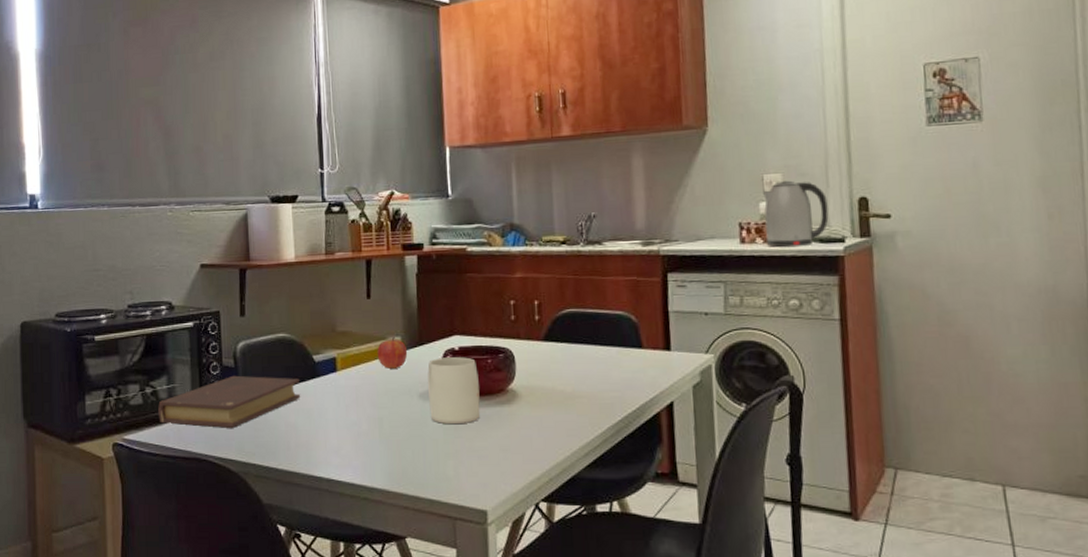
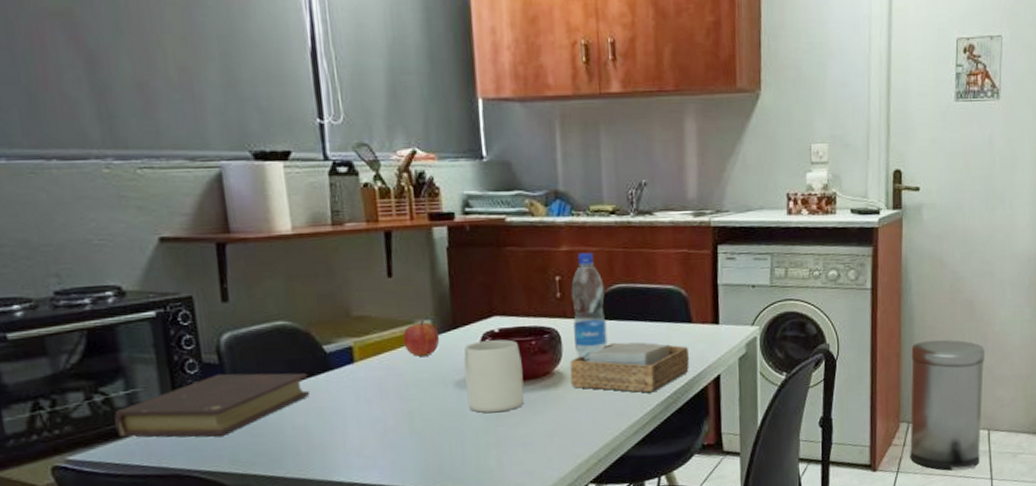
napkin holder: none [522,364,641,416] -> present [570,342,690,393]
bottle: none [524,278,559,380] -> present [571,252,608,360]
kettle: present [763,180,829,248] -> none [810,151,867,219]
pedal bin: none [893,377,995,531] -> present [910,339,985,471]

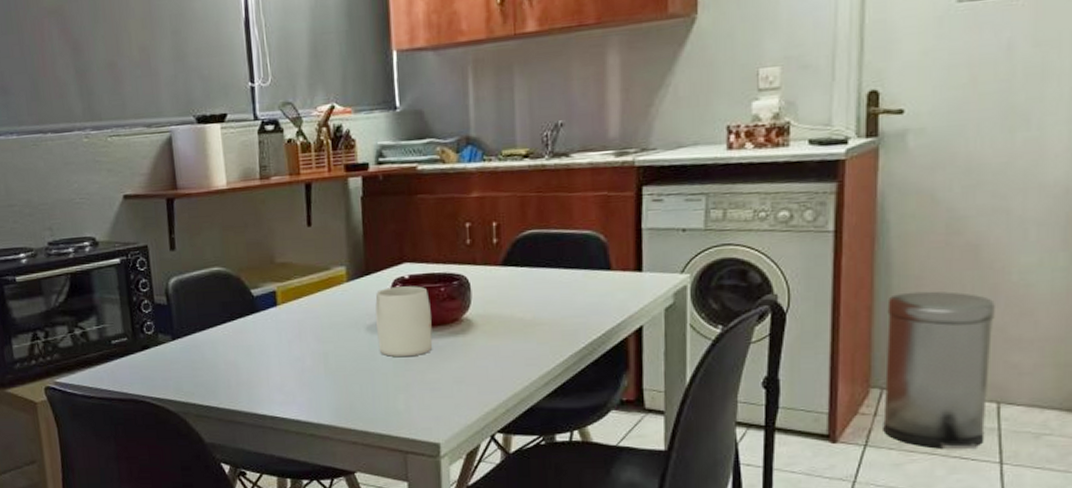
book: present [114,372,309,437] -> none [89,313,239,368]
fruit: present [403,319,440,356] -> none [320,266,354,301]
napkin holder: present [570,342,690,393] -> none [478,289,608,343]
bottle: present [571,252,608,360] -> none [481,197,519,308]

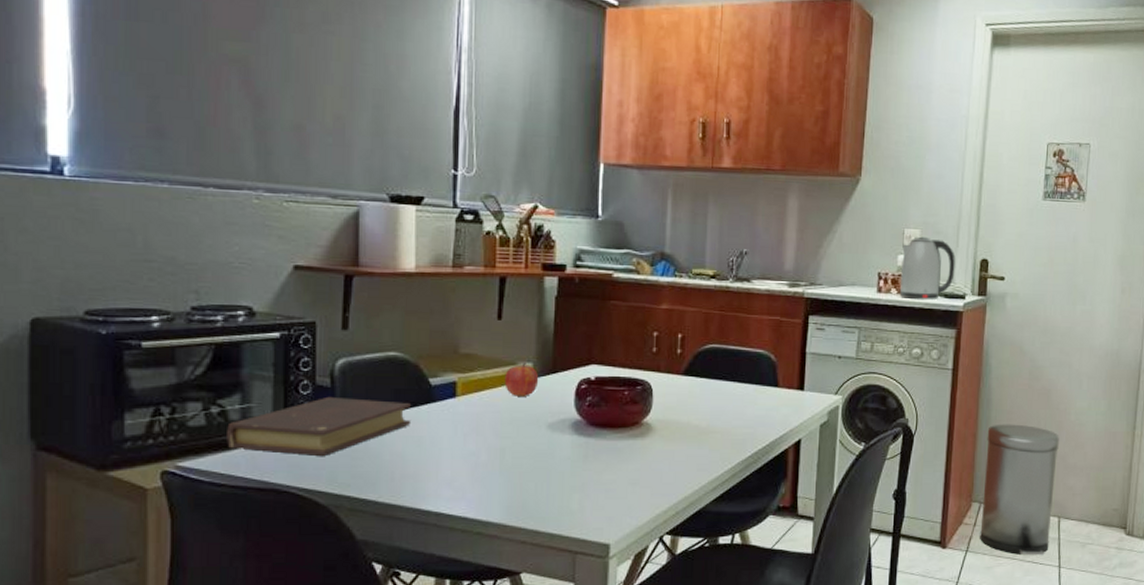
book: none [89,313,239,368] -> present [227,396,410,456]
fruit: none [320,266,354,301] -> present [504,362,539,396]
mug: present [375,286,433,357] -> none [557,387,613,457]
kettle: none [756,74,831,153] -> present [899,236,955,300]

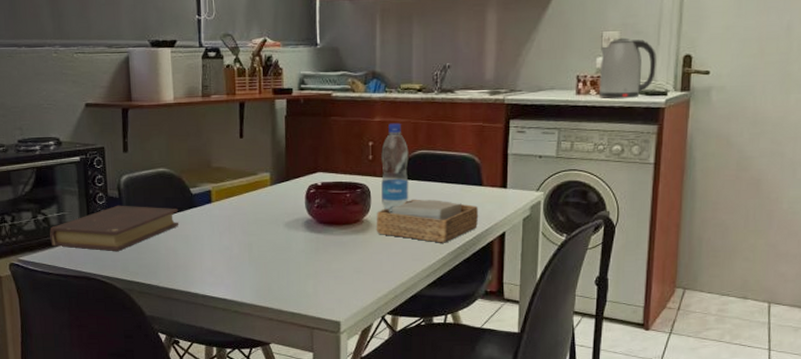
fruit: present [504,362,539,396] -> none [248,172,276,201]
napkin holder: none [657,399,773,451] -> present [376,199,479,243]
bottle: none [665,311,698,414] -> present [381,123,409,212]
pedal bin: present [980,424,1059,556] -> none [684,214,770,339]

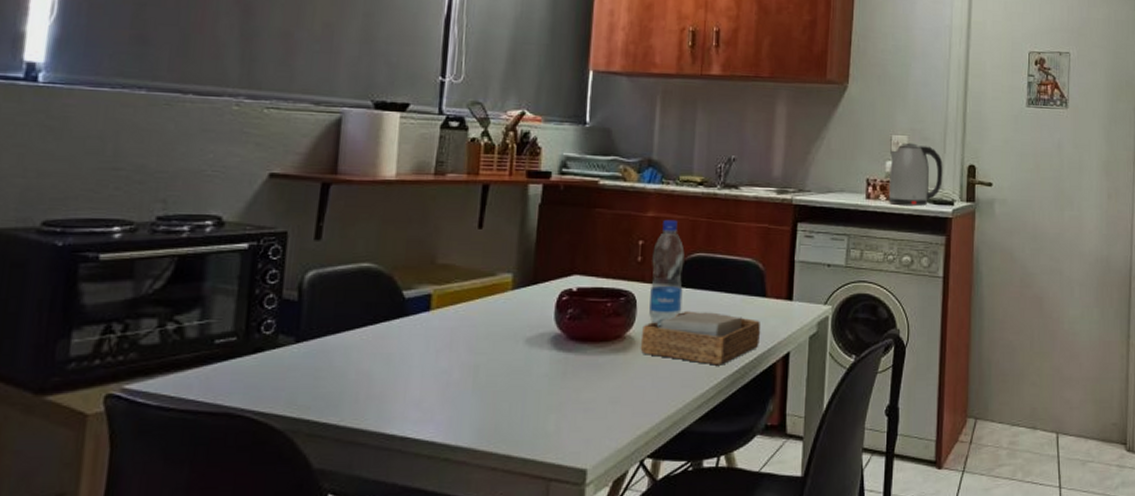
book: present [50,205,178,251] -> none [180,311,382,376]

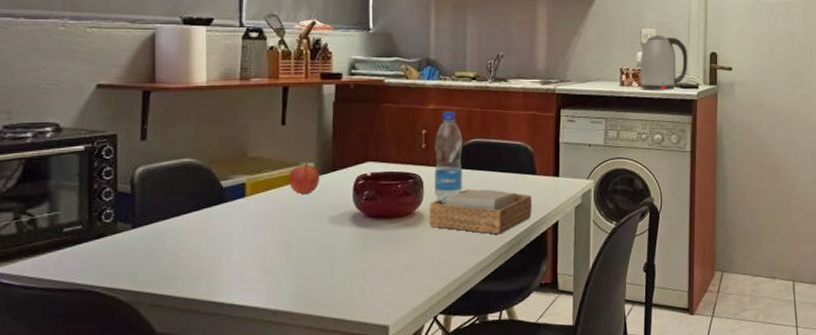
fruit: none [482,272,519,309] -> present [289,162,320,194]

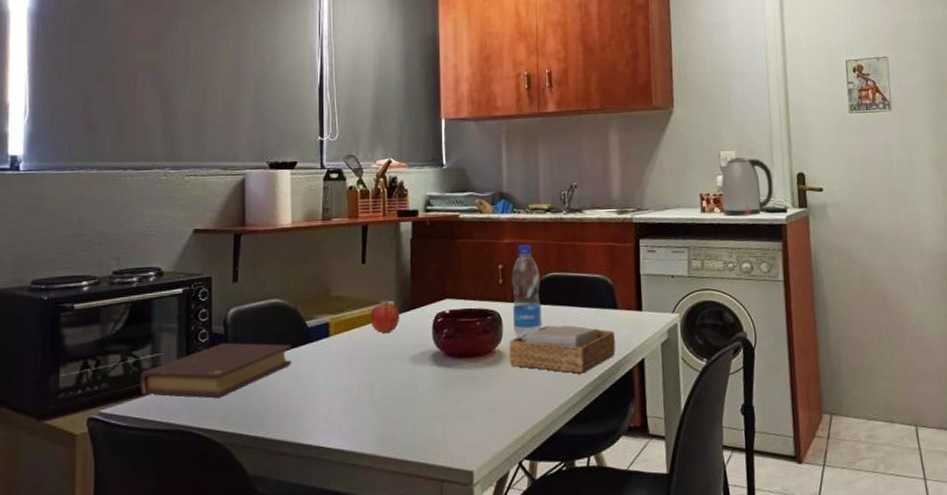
book: none [36,201,204,257] -> present [140,342,291,398]

